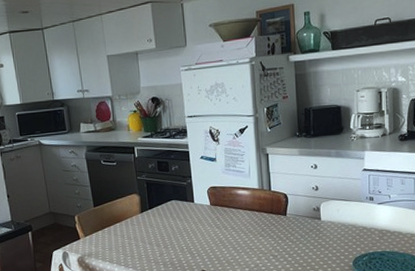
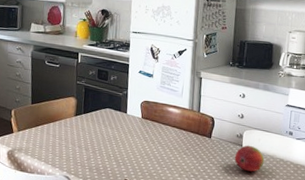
fruit: none [314,217,346,245] -> present [234,145,265,172]

